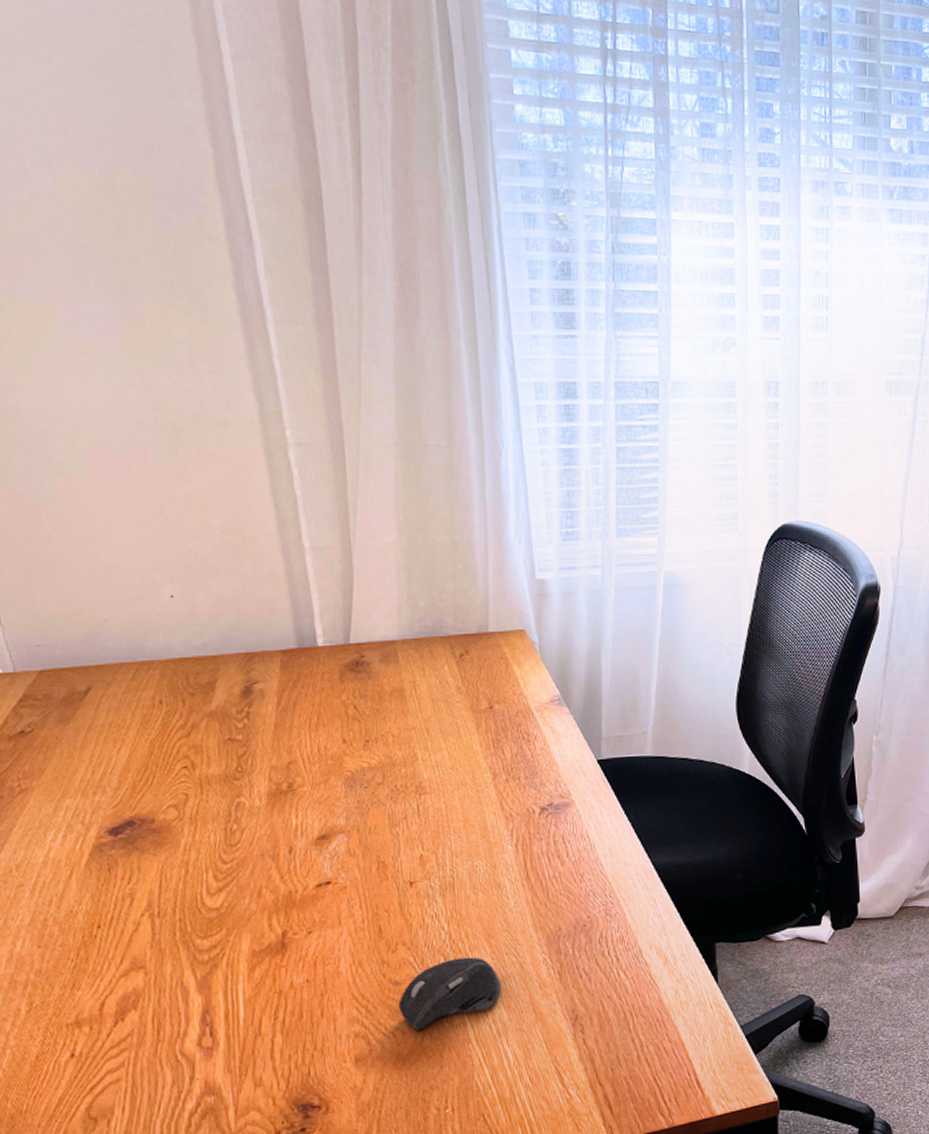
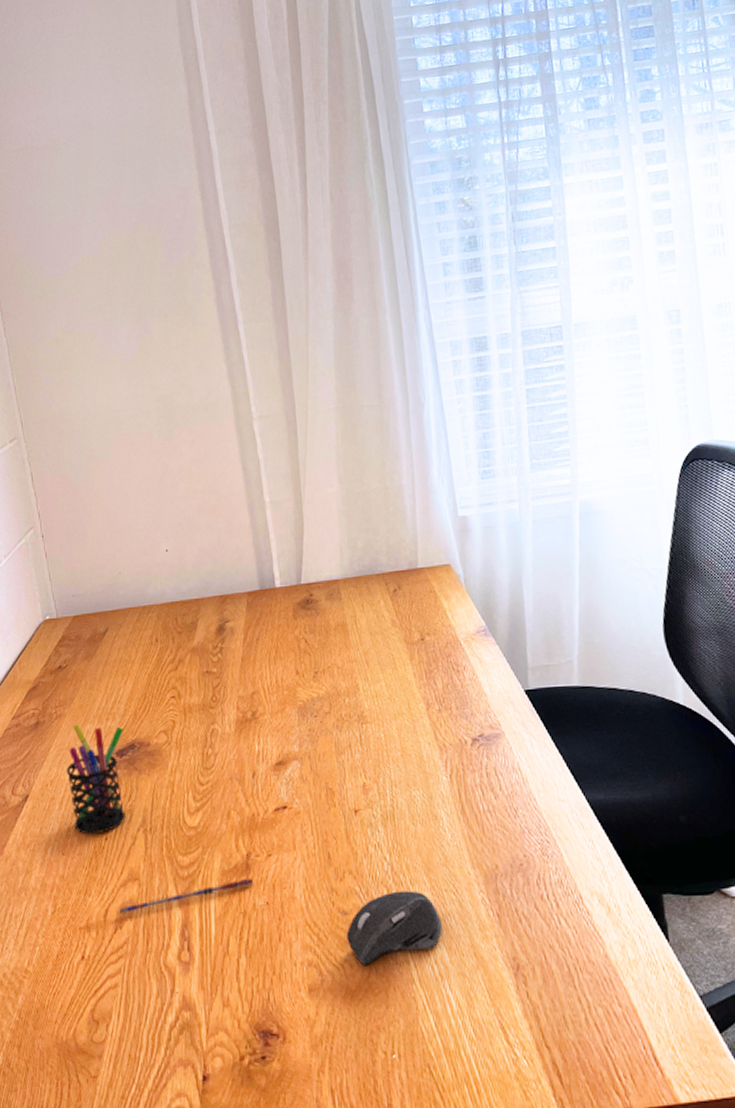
pen holder: none [38,799,125,923] -> present [66,724,126,835]
pen: none [120,957,290,1006] -> present [119,878,253,914]

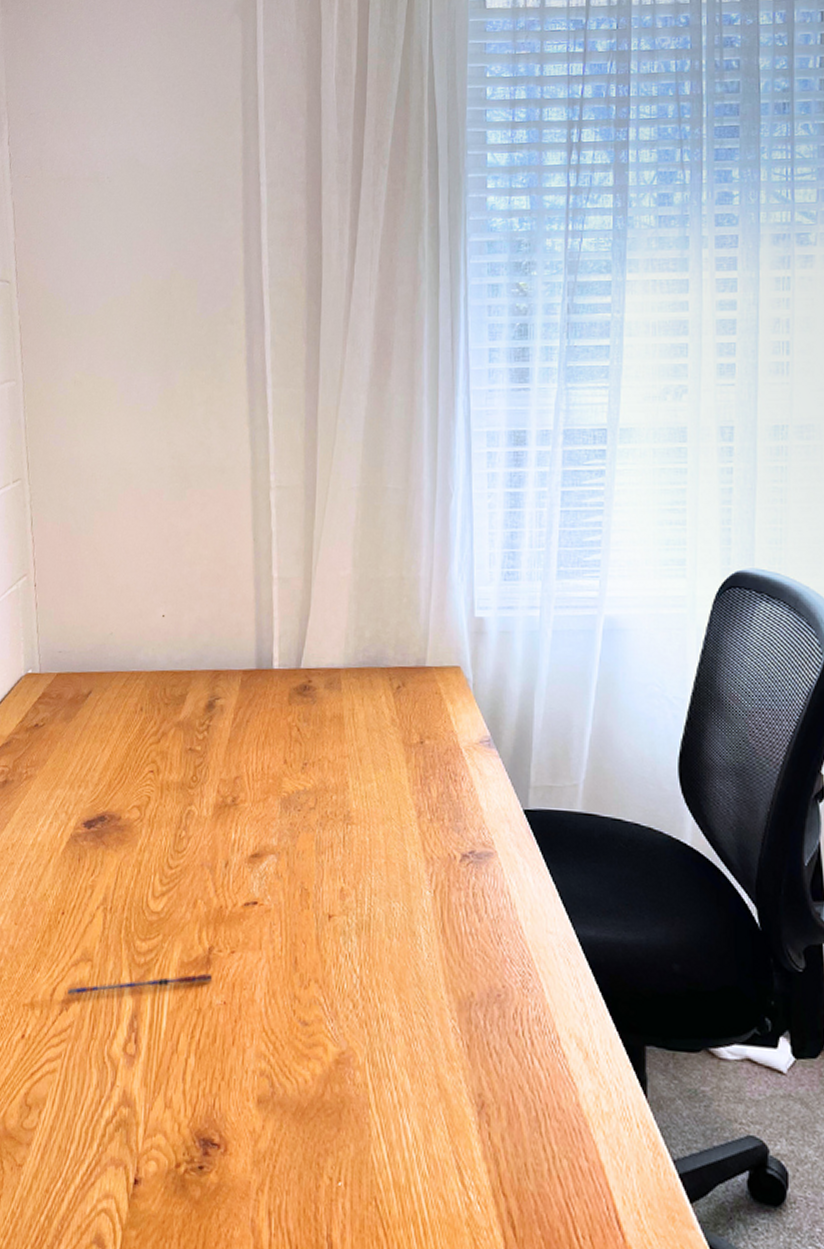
pen holder: present [66,724,126,835] -> none [29,787,96,907]
computer mouse: present [346,891,443,966] -> none [304,1007,407,1084]

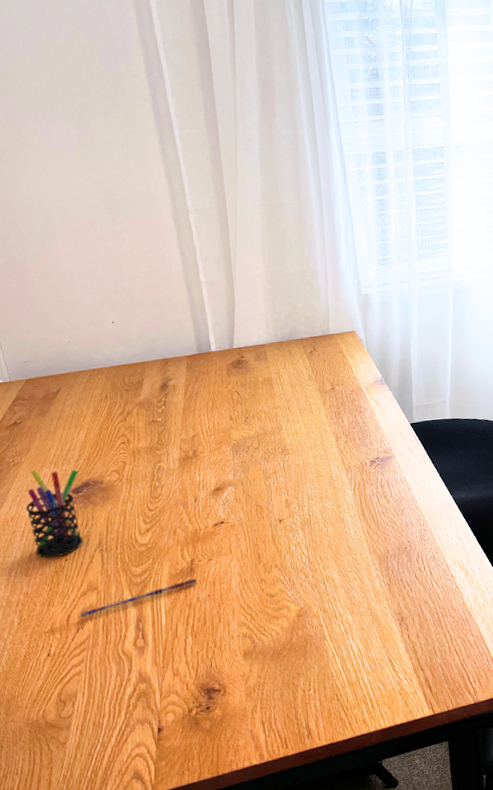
pen holder: none [29,787,96,907] -> present [25,469,83,558]

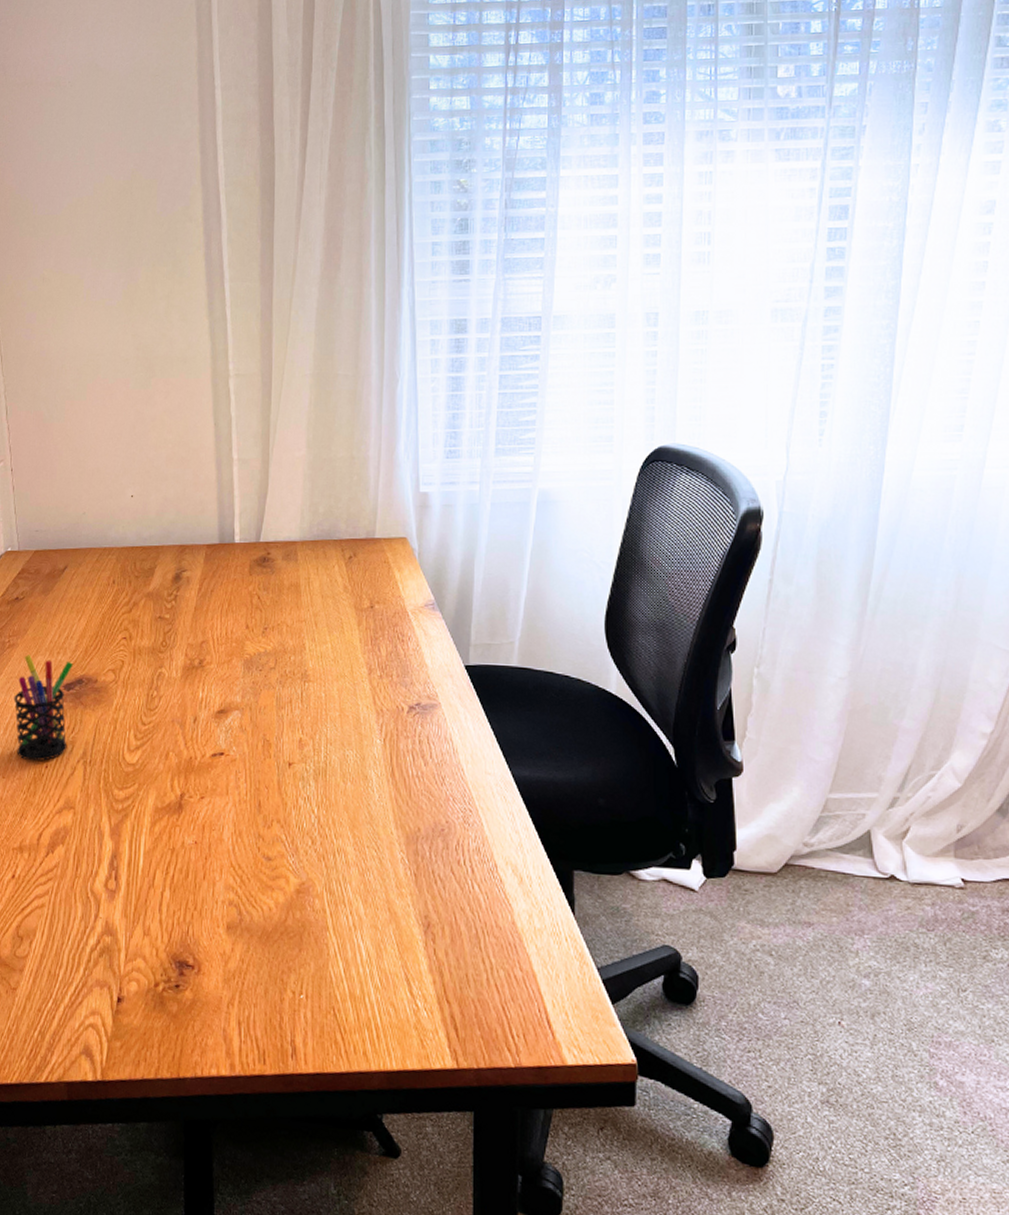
pen: present [80,578,196,618] -> none [53,817,184,840]

